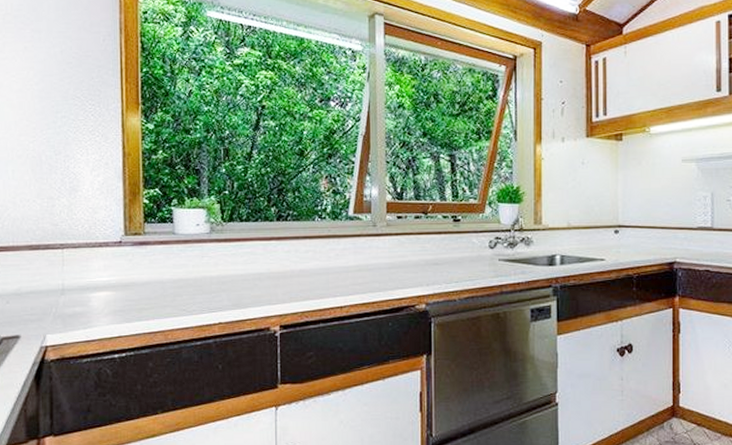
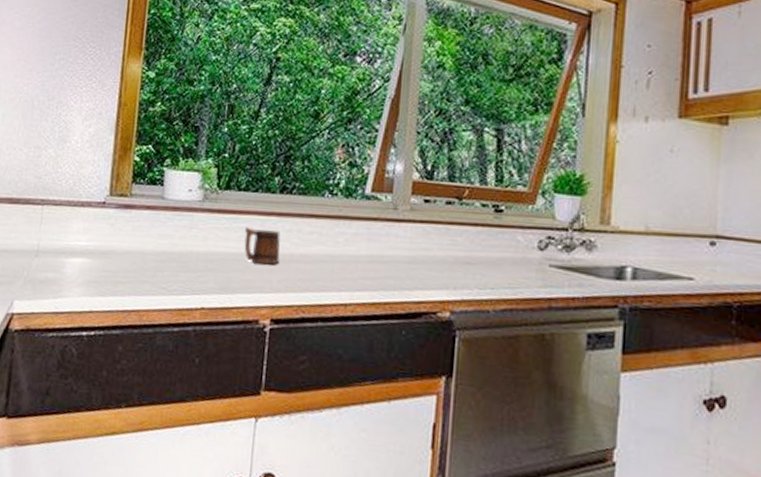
mug: none [250,252,282,281] -> present [244,227,281,265]

